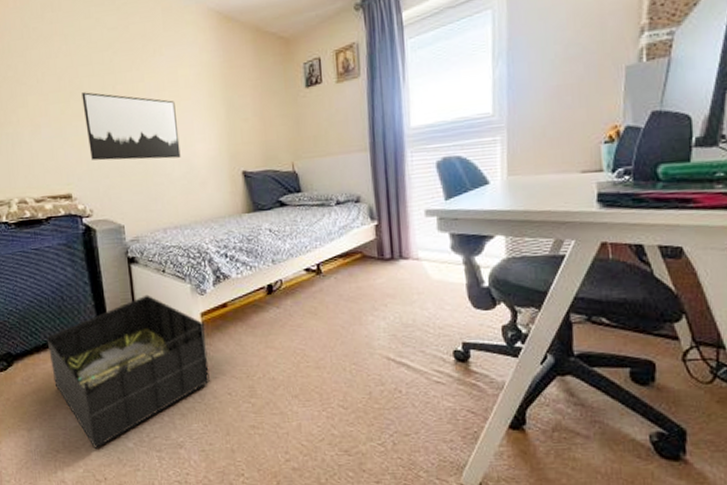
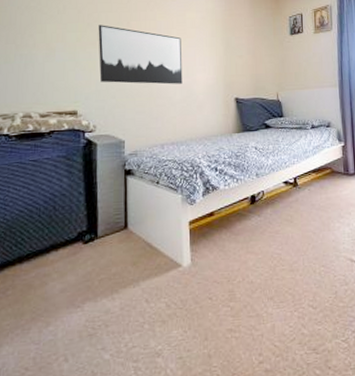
storage bin: present [47,294,210,448] -> none [32,204,193,363]

